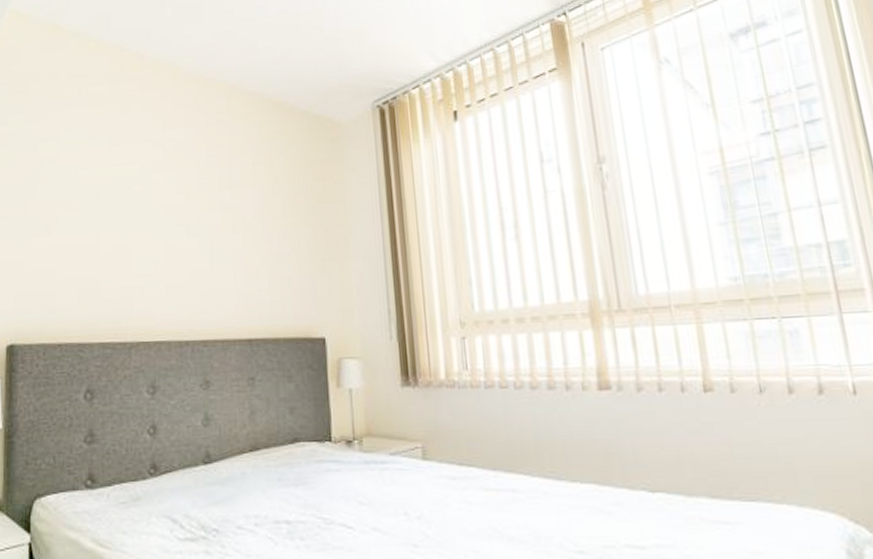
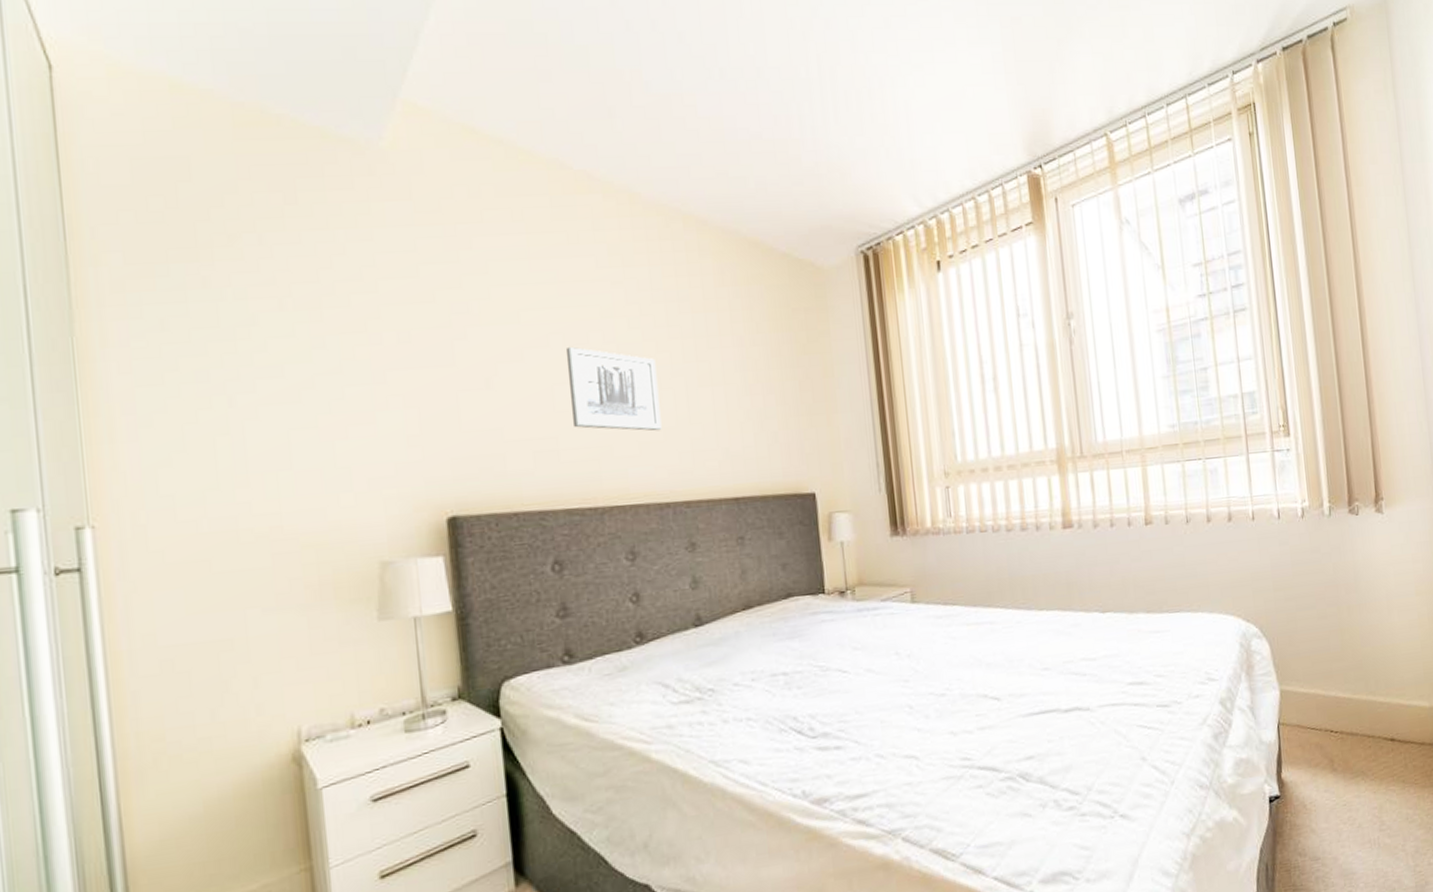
wall art: none [111,199,186,274] -> present [565,346,662,431]

